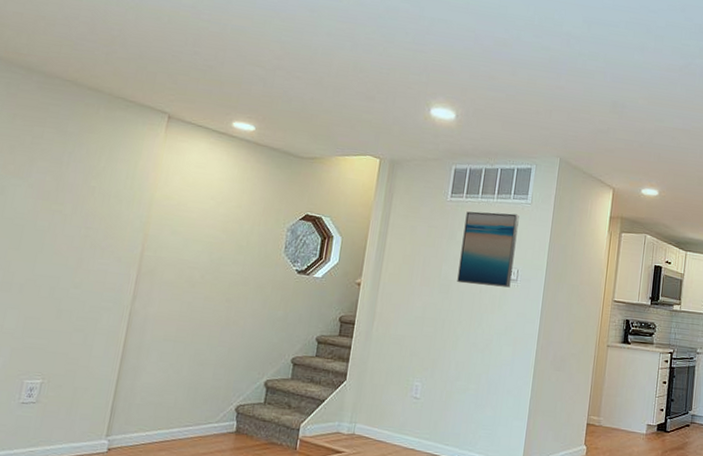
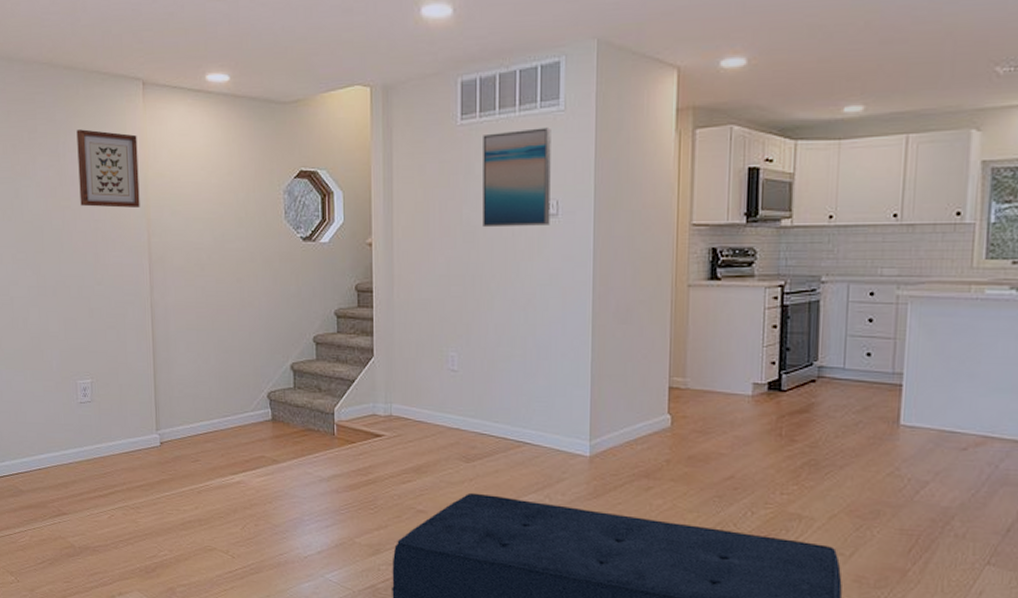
wall art: none [74,144,152,223] -> present [76,129,140,208]

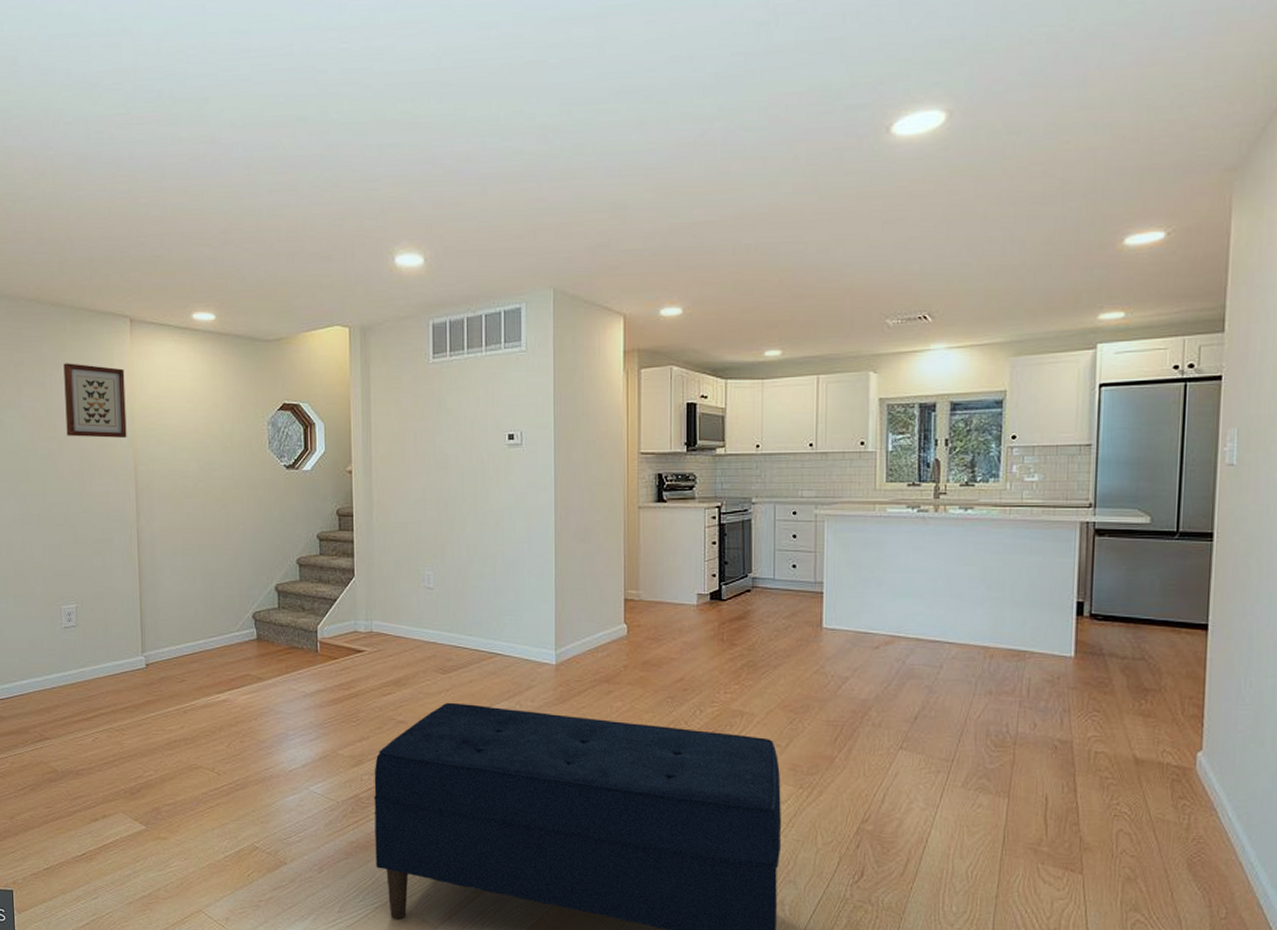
wall art: present [483,127,551,228] -> none [453,366,515,456]

